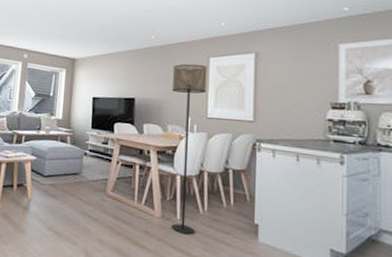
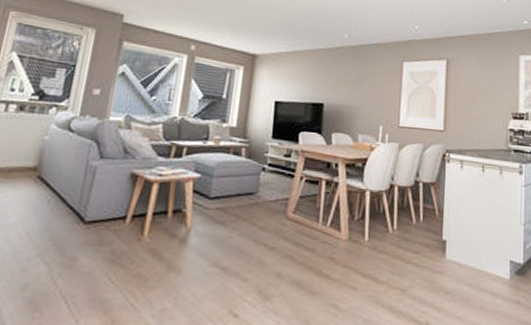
floor lamp: present [171,63,207,235] -> none [358,67,401,258]

